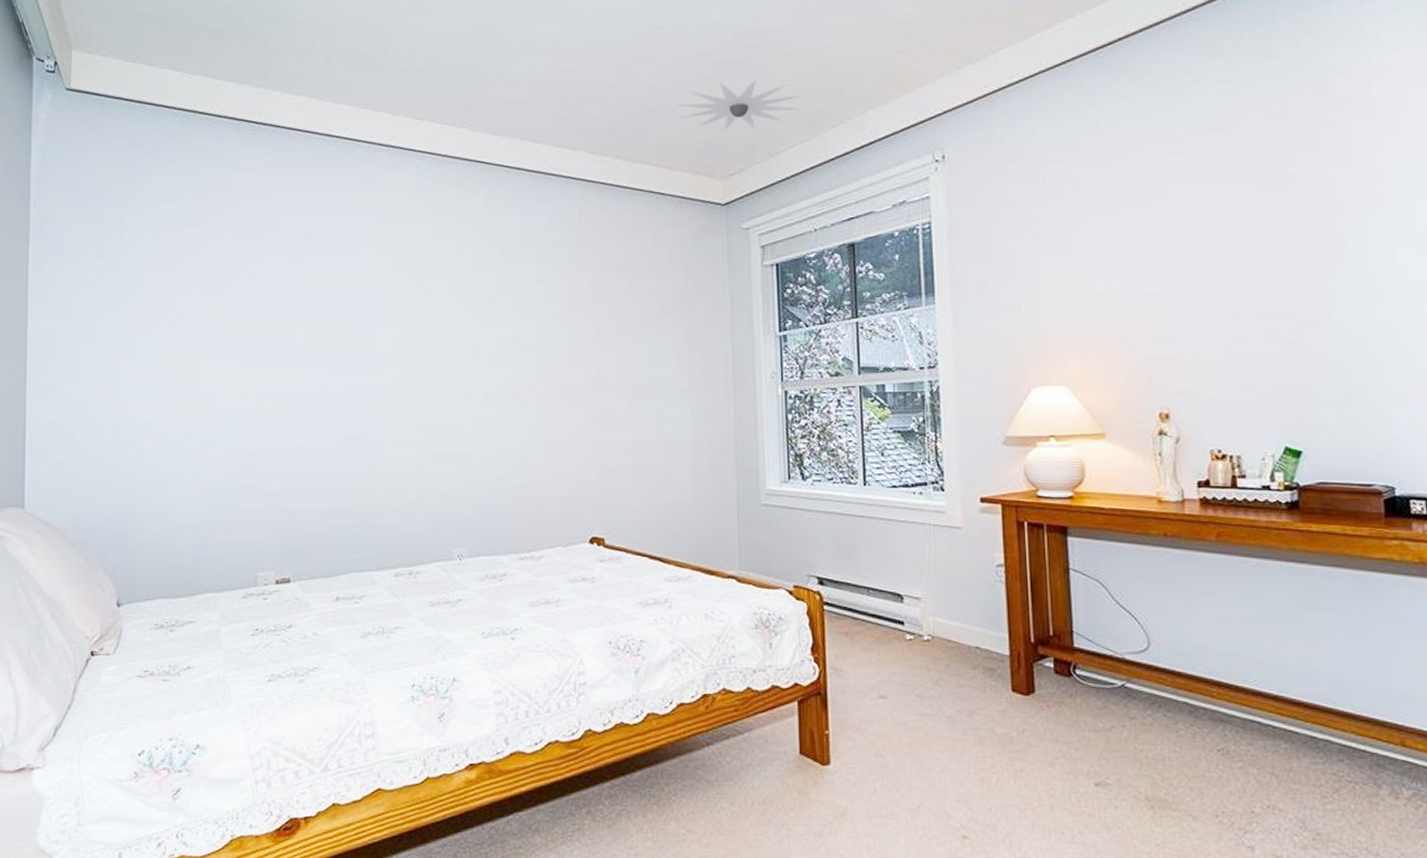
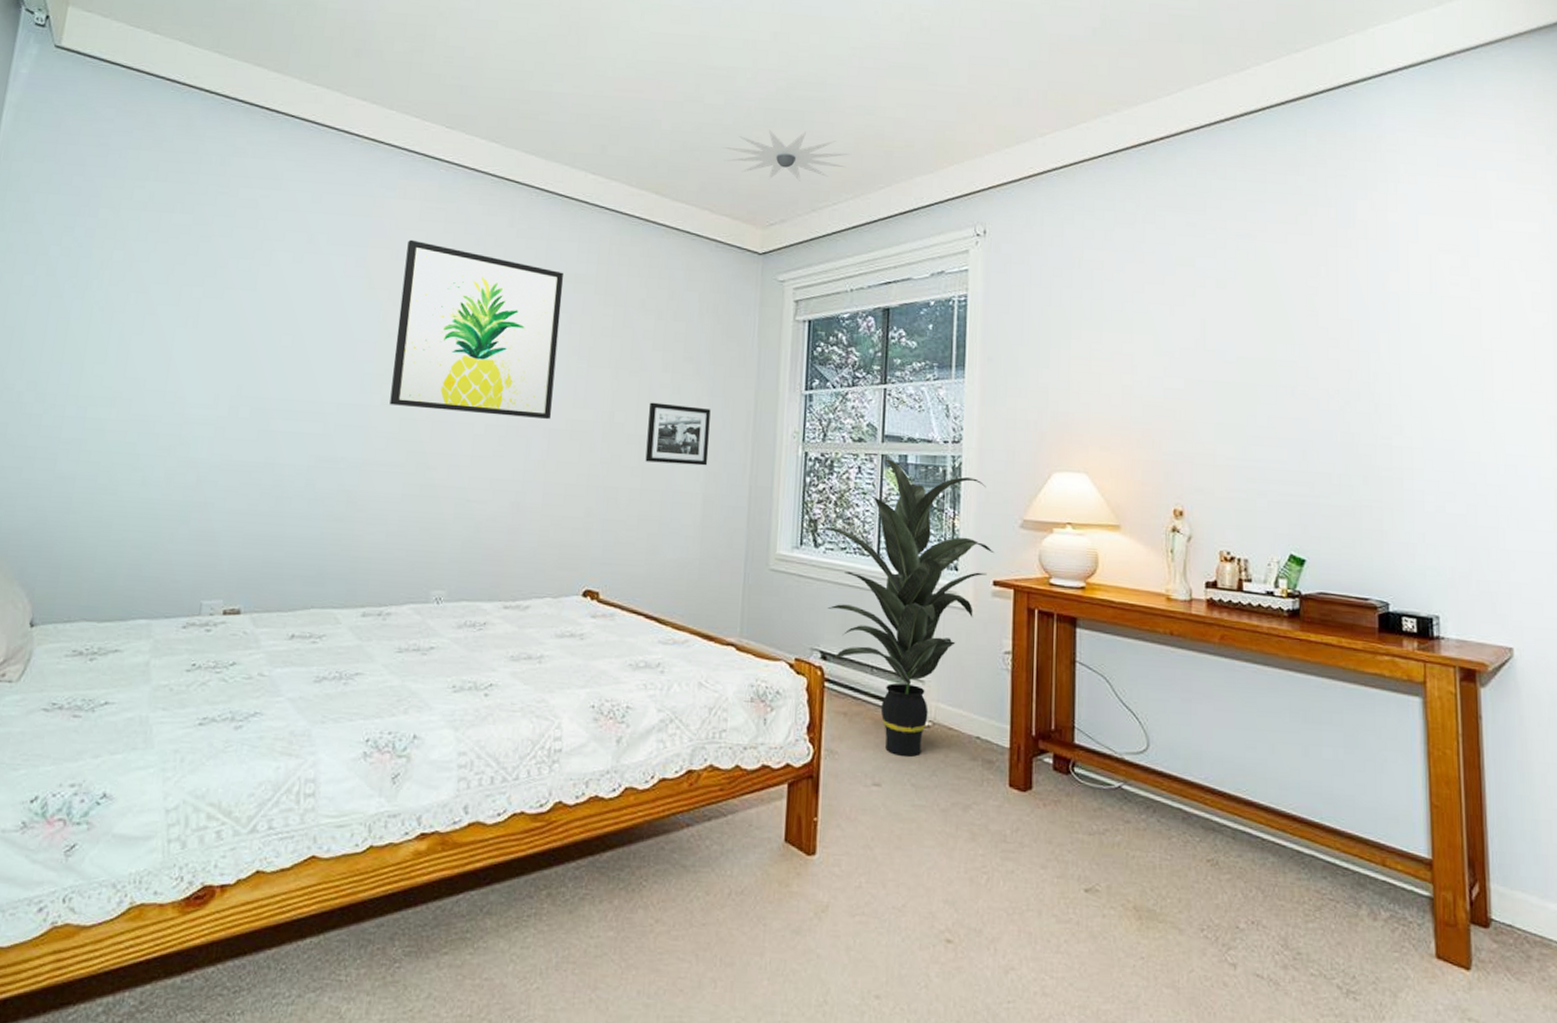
wall art: none [395,229,543,384] -> present [389,239,564,420]
picture frame: none [633,357,693,414] -> present [645,402,711,466]
indoor plant: none [799,390,979,669] -> present [813,458,994,757]

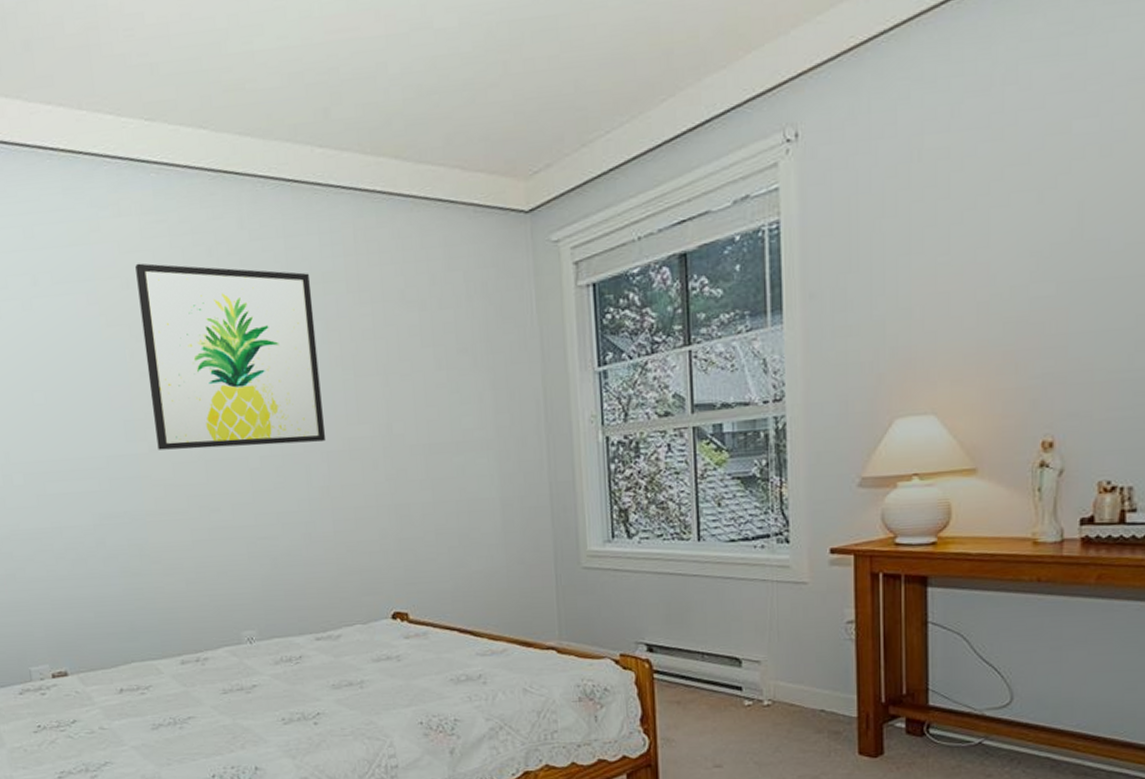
picture frame: present [645,402,711,466] -> none [428,404,501,472]
ceiling light: present [722,130,850,181] -> none [464,42,620,114]
indoor plant: present [813,458,994,757] -> none [624,431,830,737]

